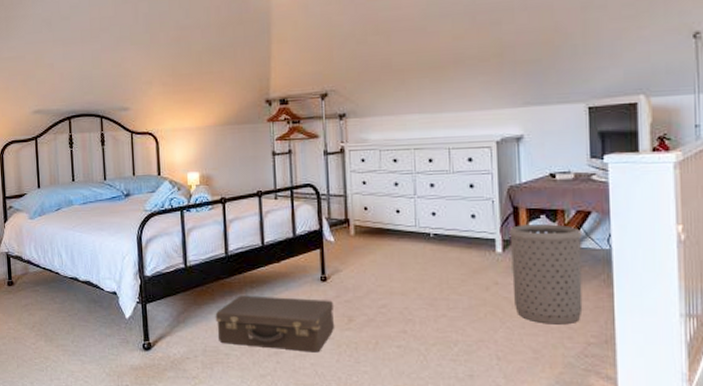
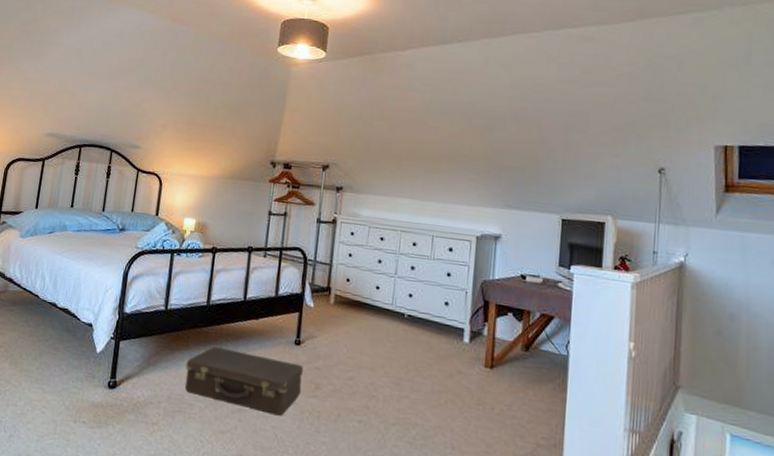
laundry basket: present [509,224,583,325] -> none [474,318,544,423]

